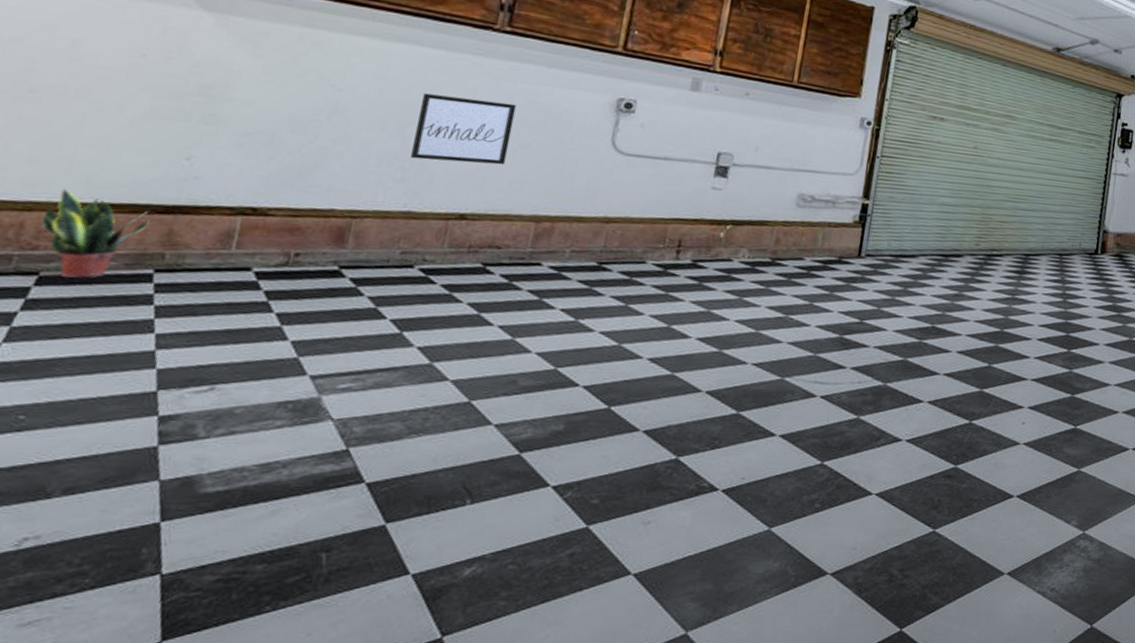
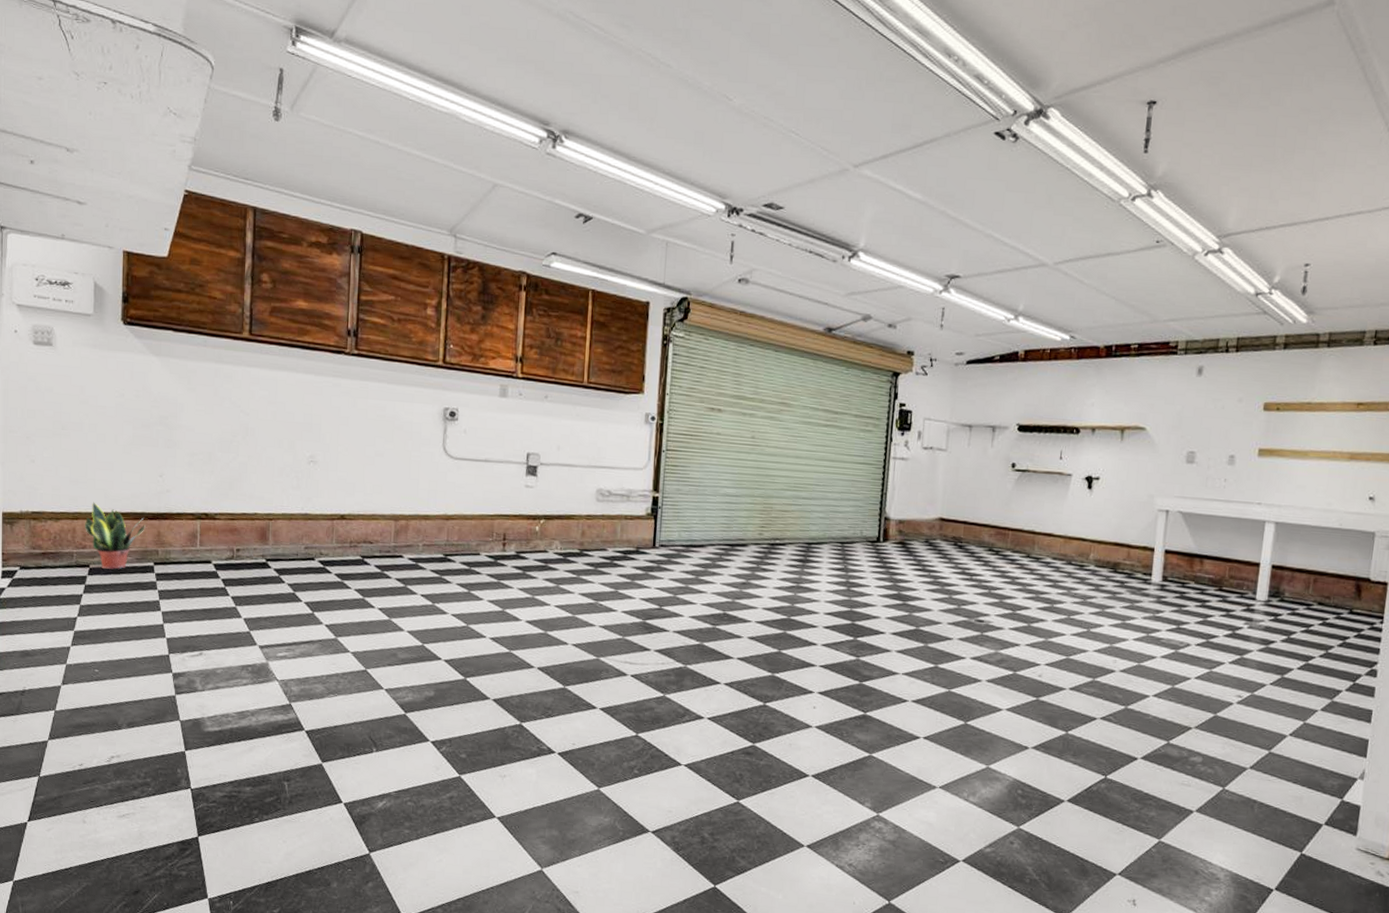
wall art: present [409,93,517,165] -> none [300,413,370,472]

